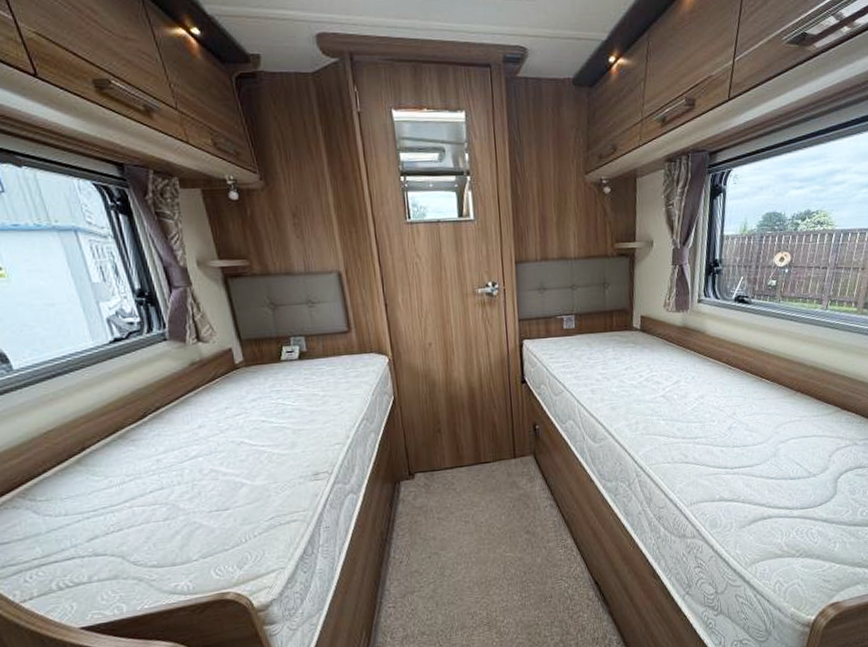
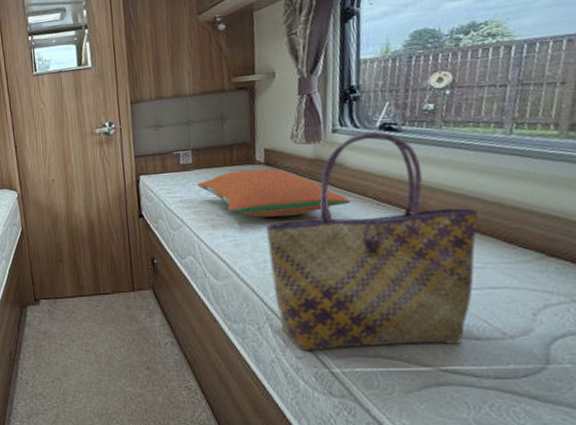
pillow: none [579,334,709,382] -> present [197,168,351,218]
tote bag: none [639,302,800,502] -> present [266,131,479,351]

